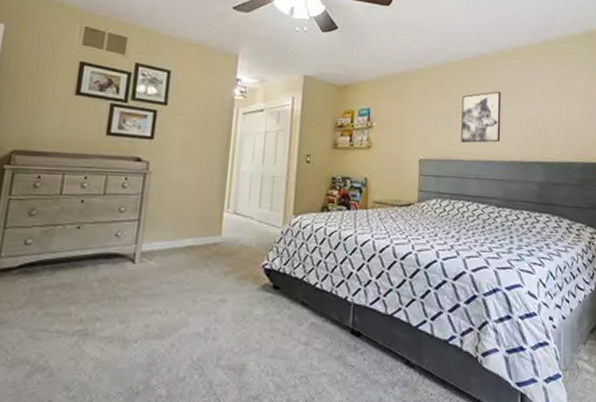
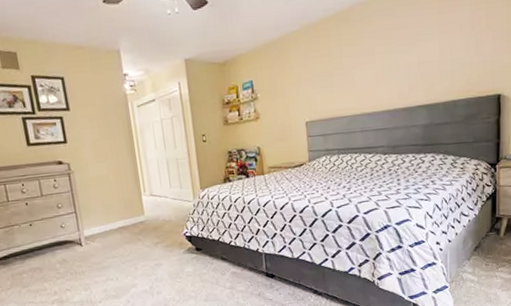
wall art: present [461,91,501,143] -> none [341,39,383,98]

